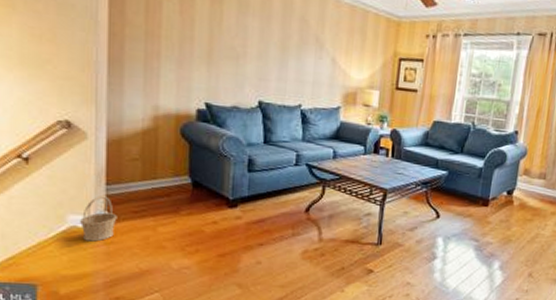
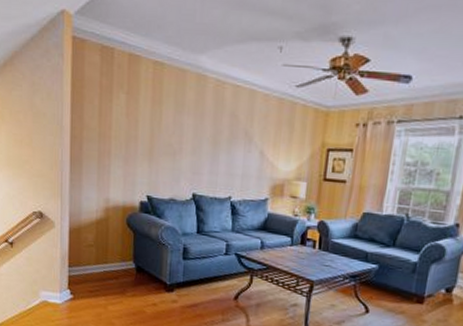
basket: present [80,195,117,242] -> none [50,276,77,315]

